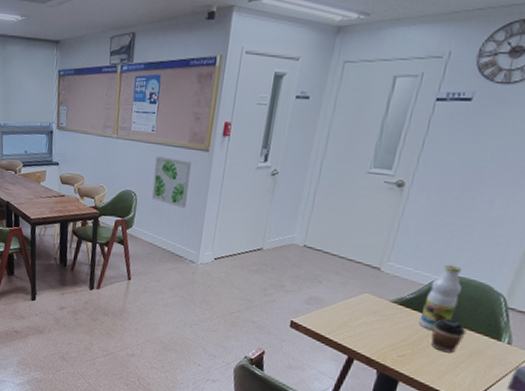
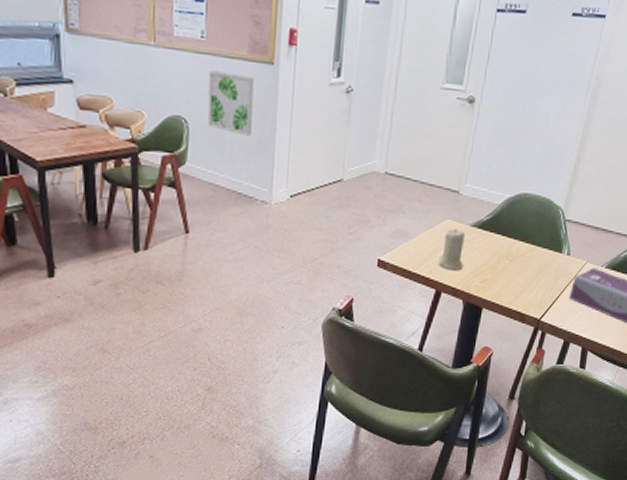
candle: none [352,302,384,342] -> present [438,229,465,270]
bottle: present [418,264,462,331] -> none [496,181,529,252]
coffee cup: present [430,318,467,353] -> none [507,237,535,272]

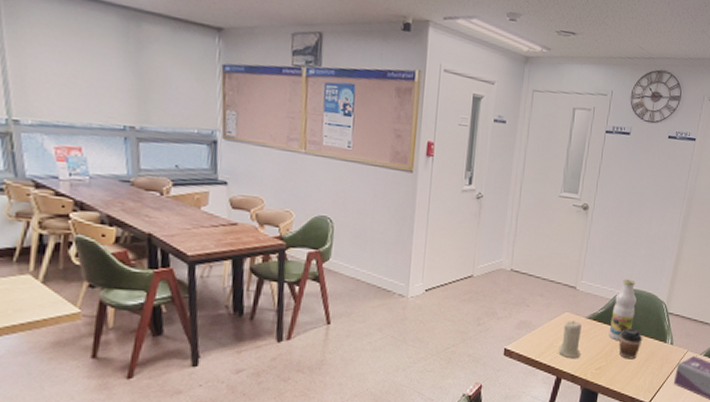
wall art: present [207,71,254,136] -> none [351,176,395,235]
bottle: none [496,181,529,252] -> present [609,279,637,341]
coffee cup: none [507,237,535,272] -> present [619,328,643,360]

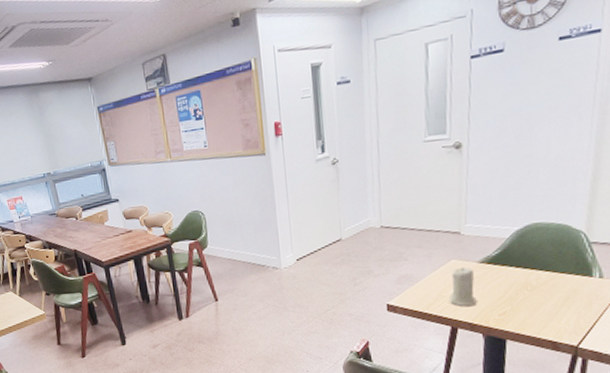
bottle: present [609,279,637,341] -> none [510,212,543,283]
coffee cup: present [619,328,643,360] -> none [525,266,558,301]

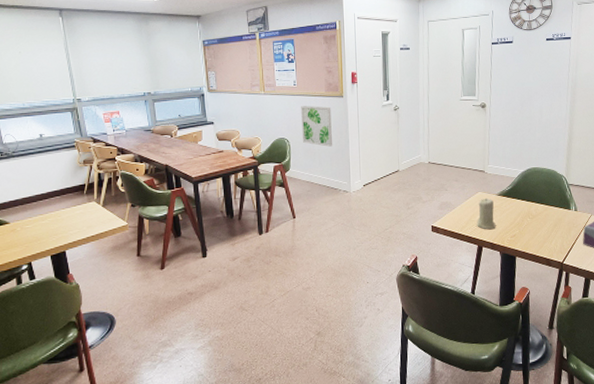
wall art: none [215,168,256,217] -> present [301,106,332,147]

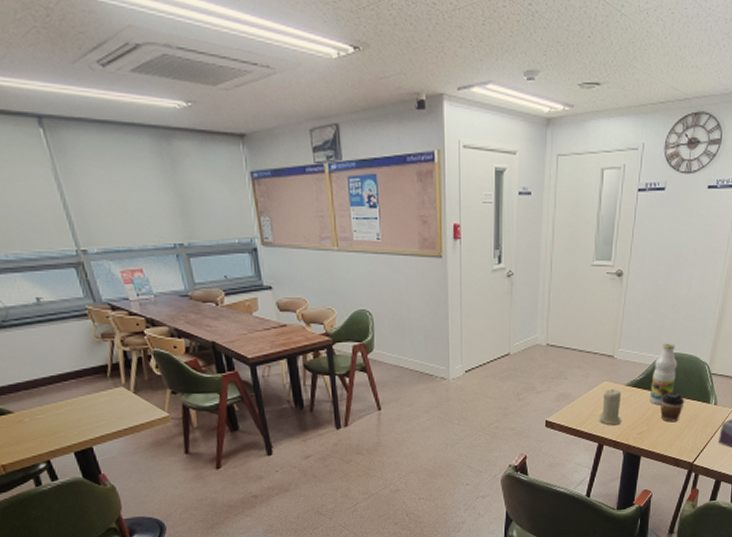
wall art: present [301,106,332,147] -> none [387,268,427,322]
bottle: none [518,159,539,212] -> present [649,343,677,406]
coffee cup: none [528,200,549,227] -> present [660,392,685,422]

